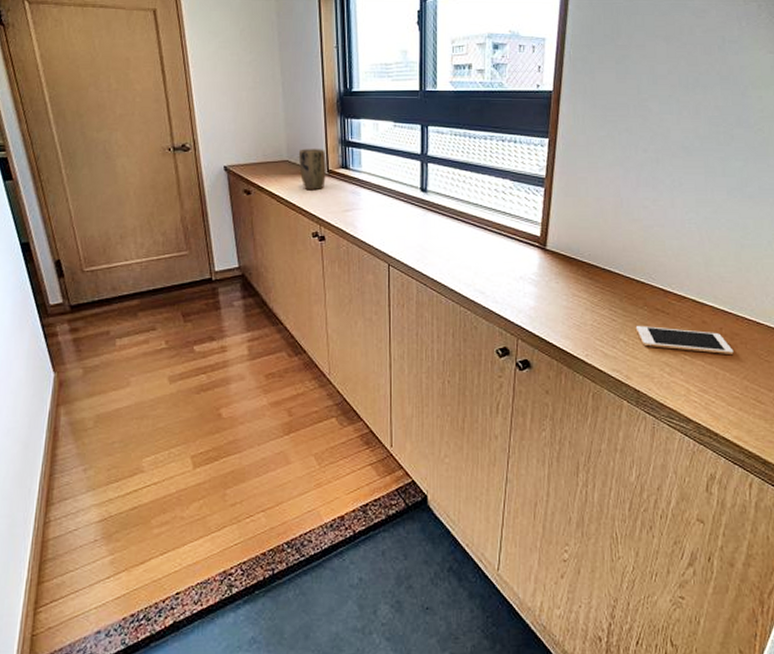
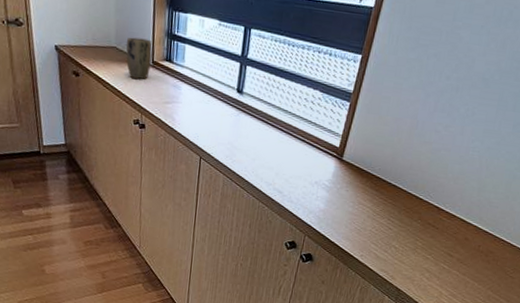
cell phone: present [635,326,734,354] -> none [407,236,486,268]

